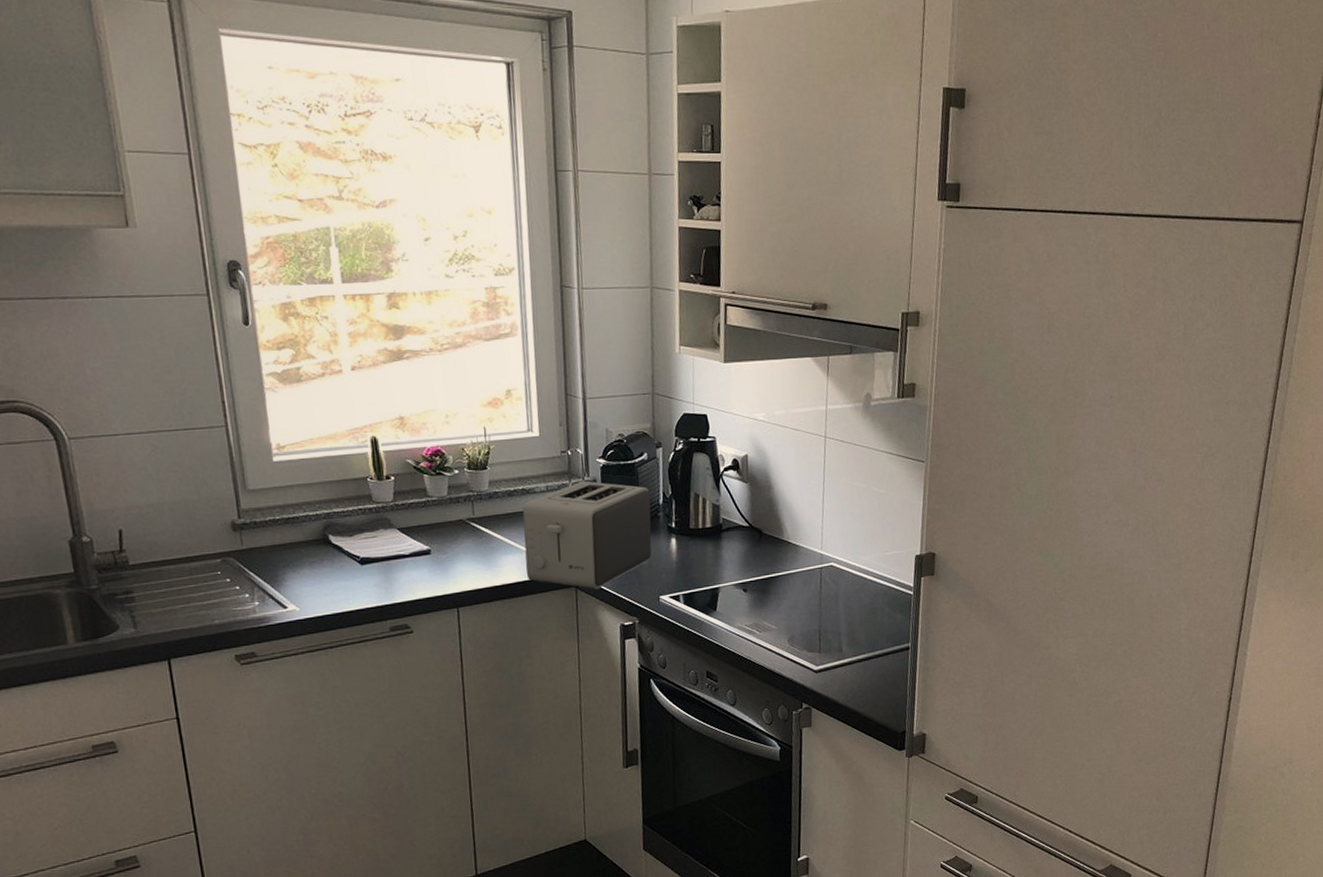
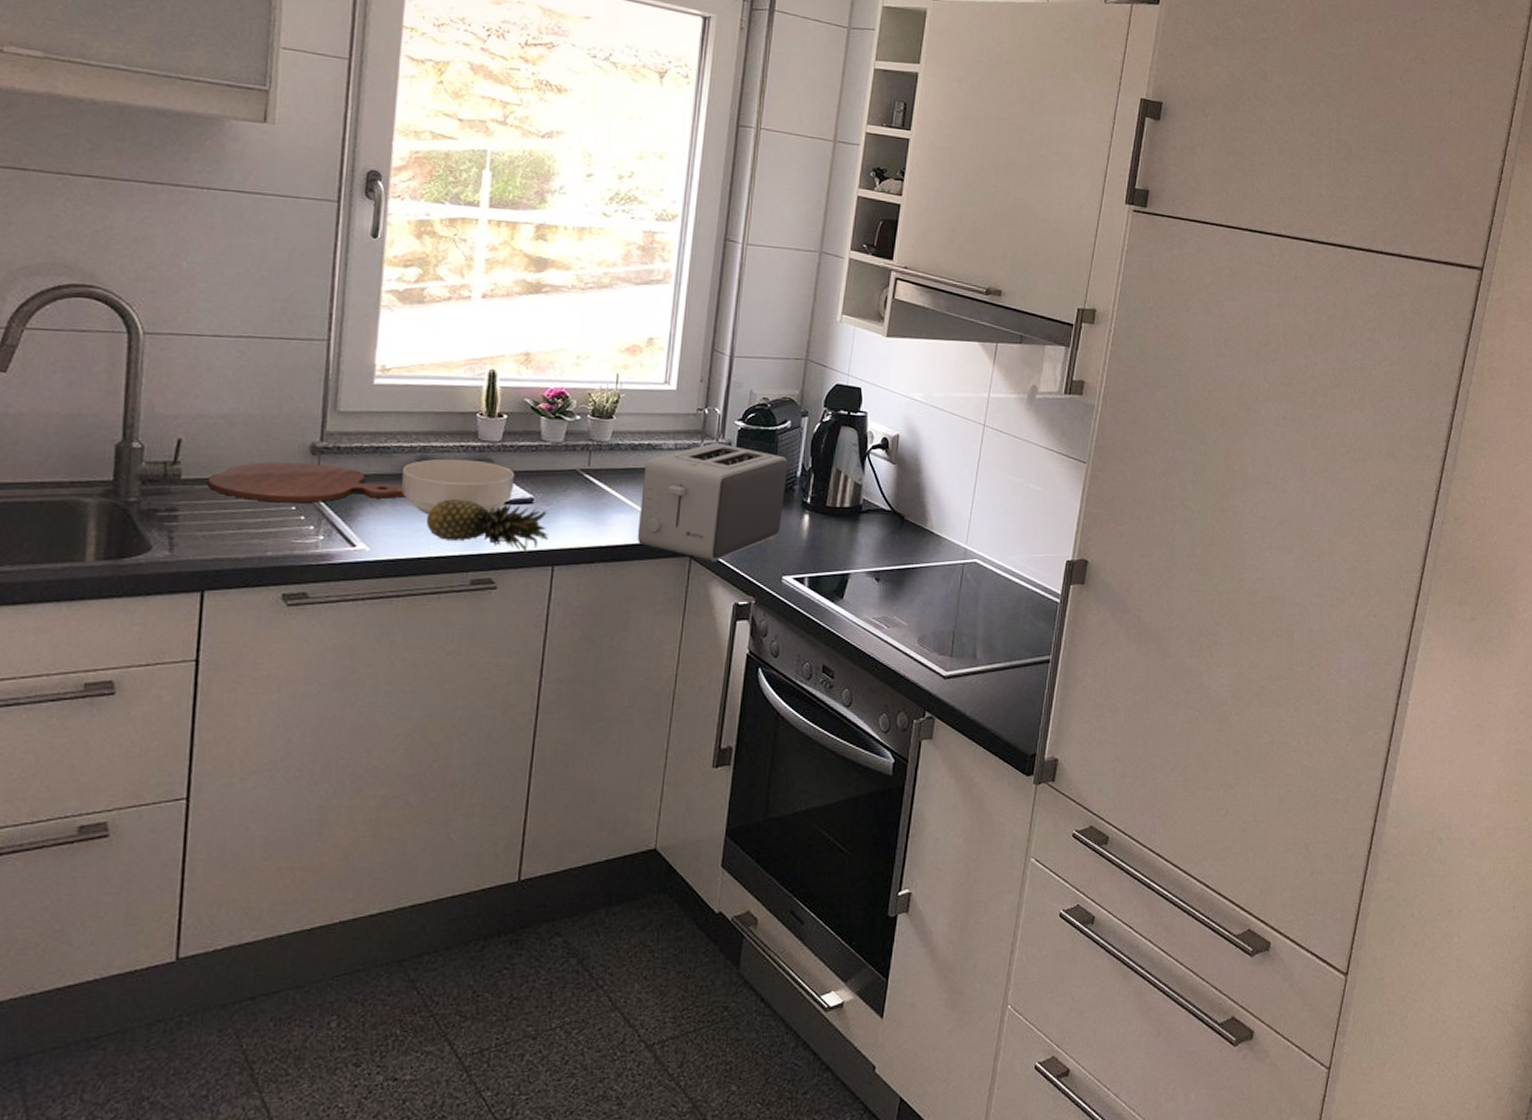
cutting board: none [151,539,320,577] -> present [207,462,405,503]
bowl: none [312,520,412,574] -> present [401,458,515,515]
fruit: none [342,556,450,599] -> present [427,499,549,553]

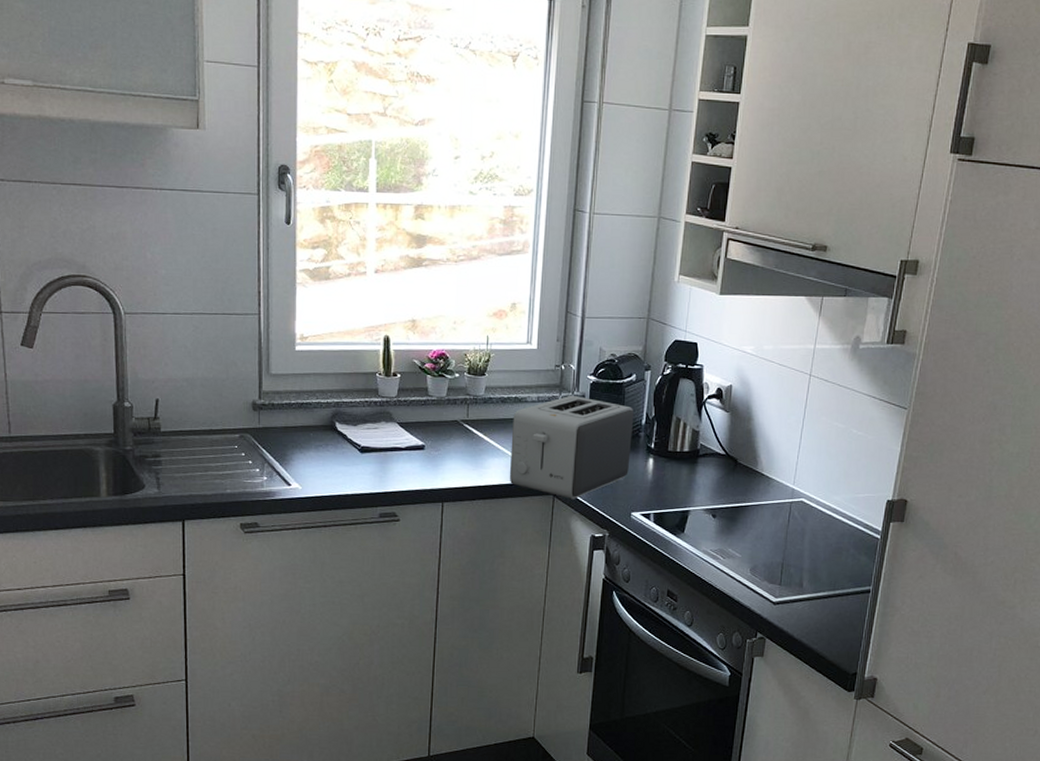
cutting board: present [207,462,405,503] -> none [180,417,325,450]
bowl: present [401,458,515,515] -> none [321,412,409,460]
fruit: present [427,499,549,553] -> none [343,446,439,491]

